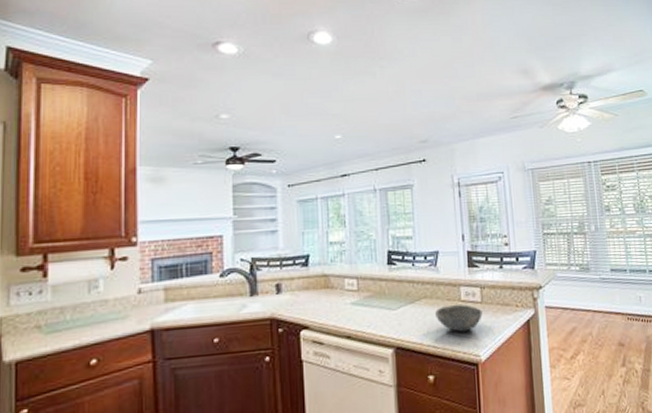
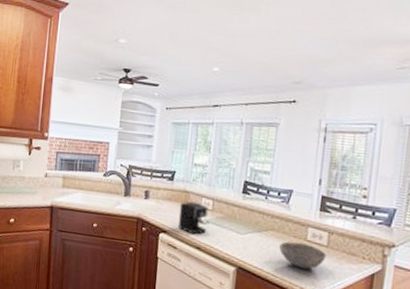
coffee maker: none [320,285,357,323] -> present [178,201,210,235]

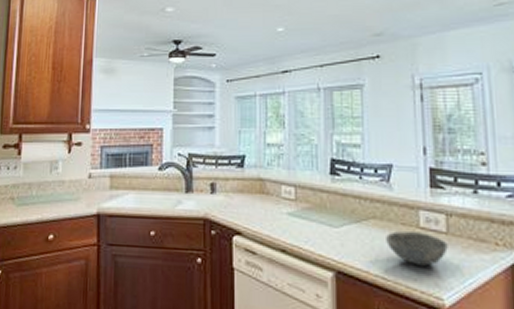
coffee maker: present [178,201,210,235] -> none [254,191,294,234]

